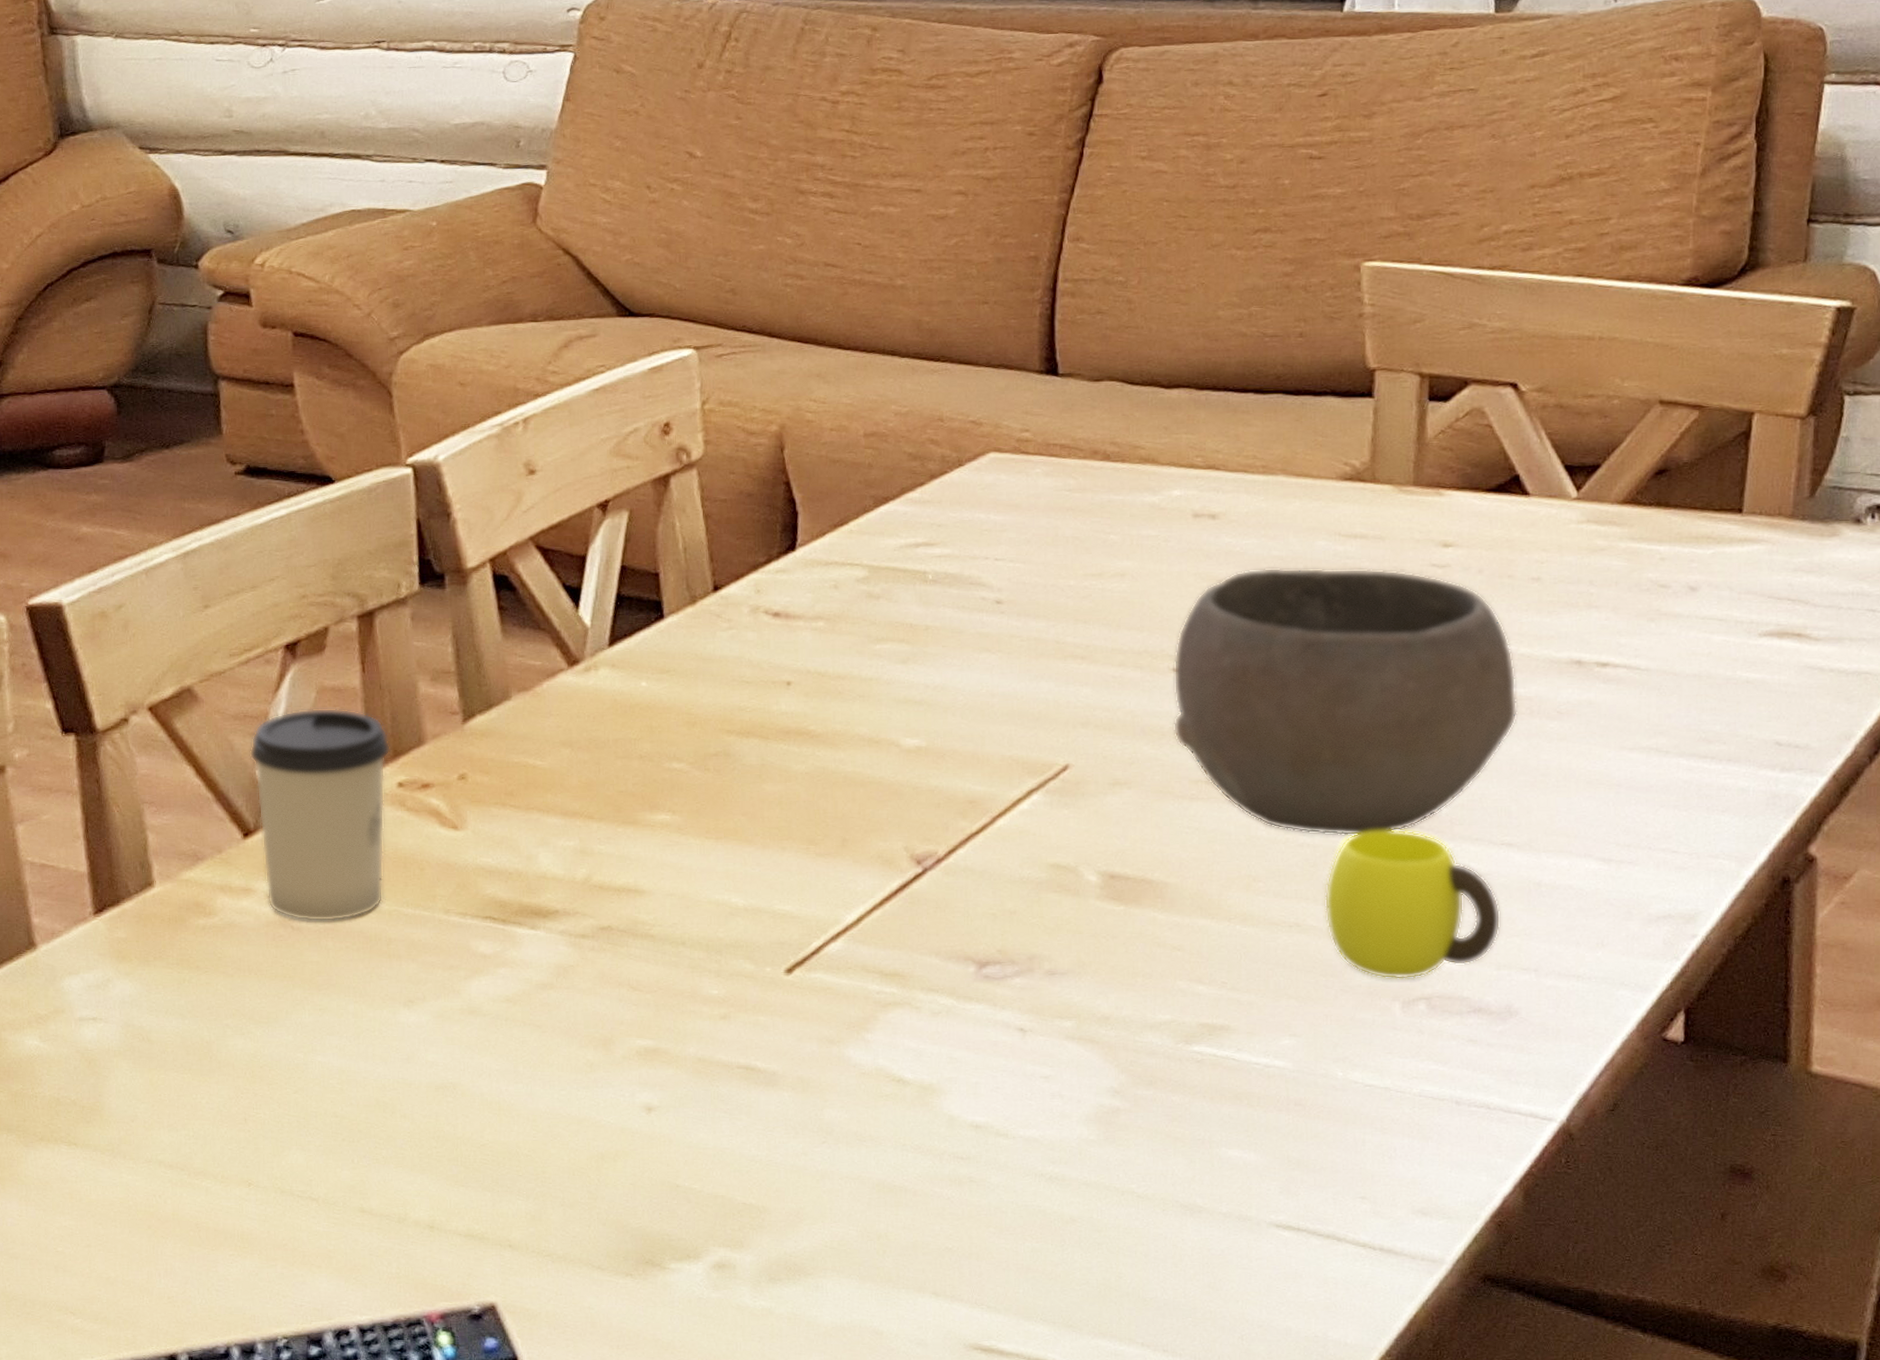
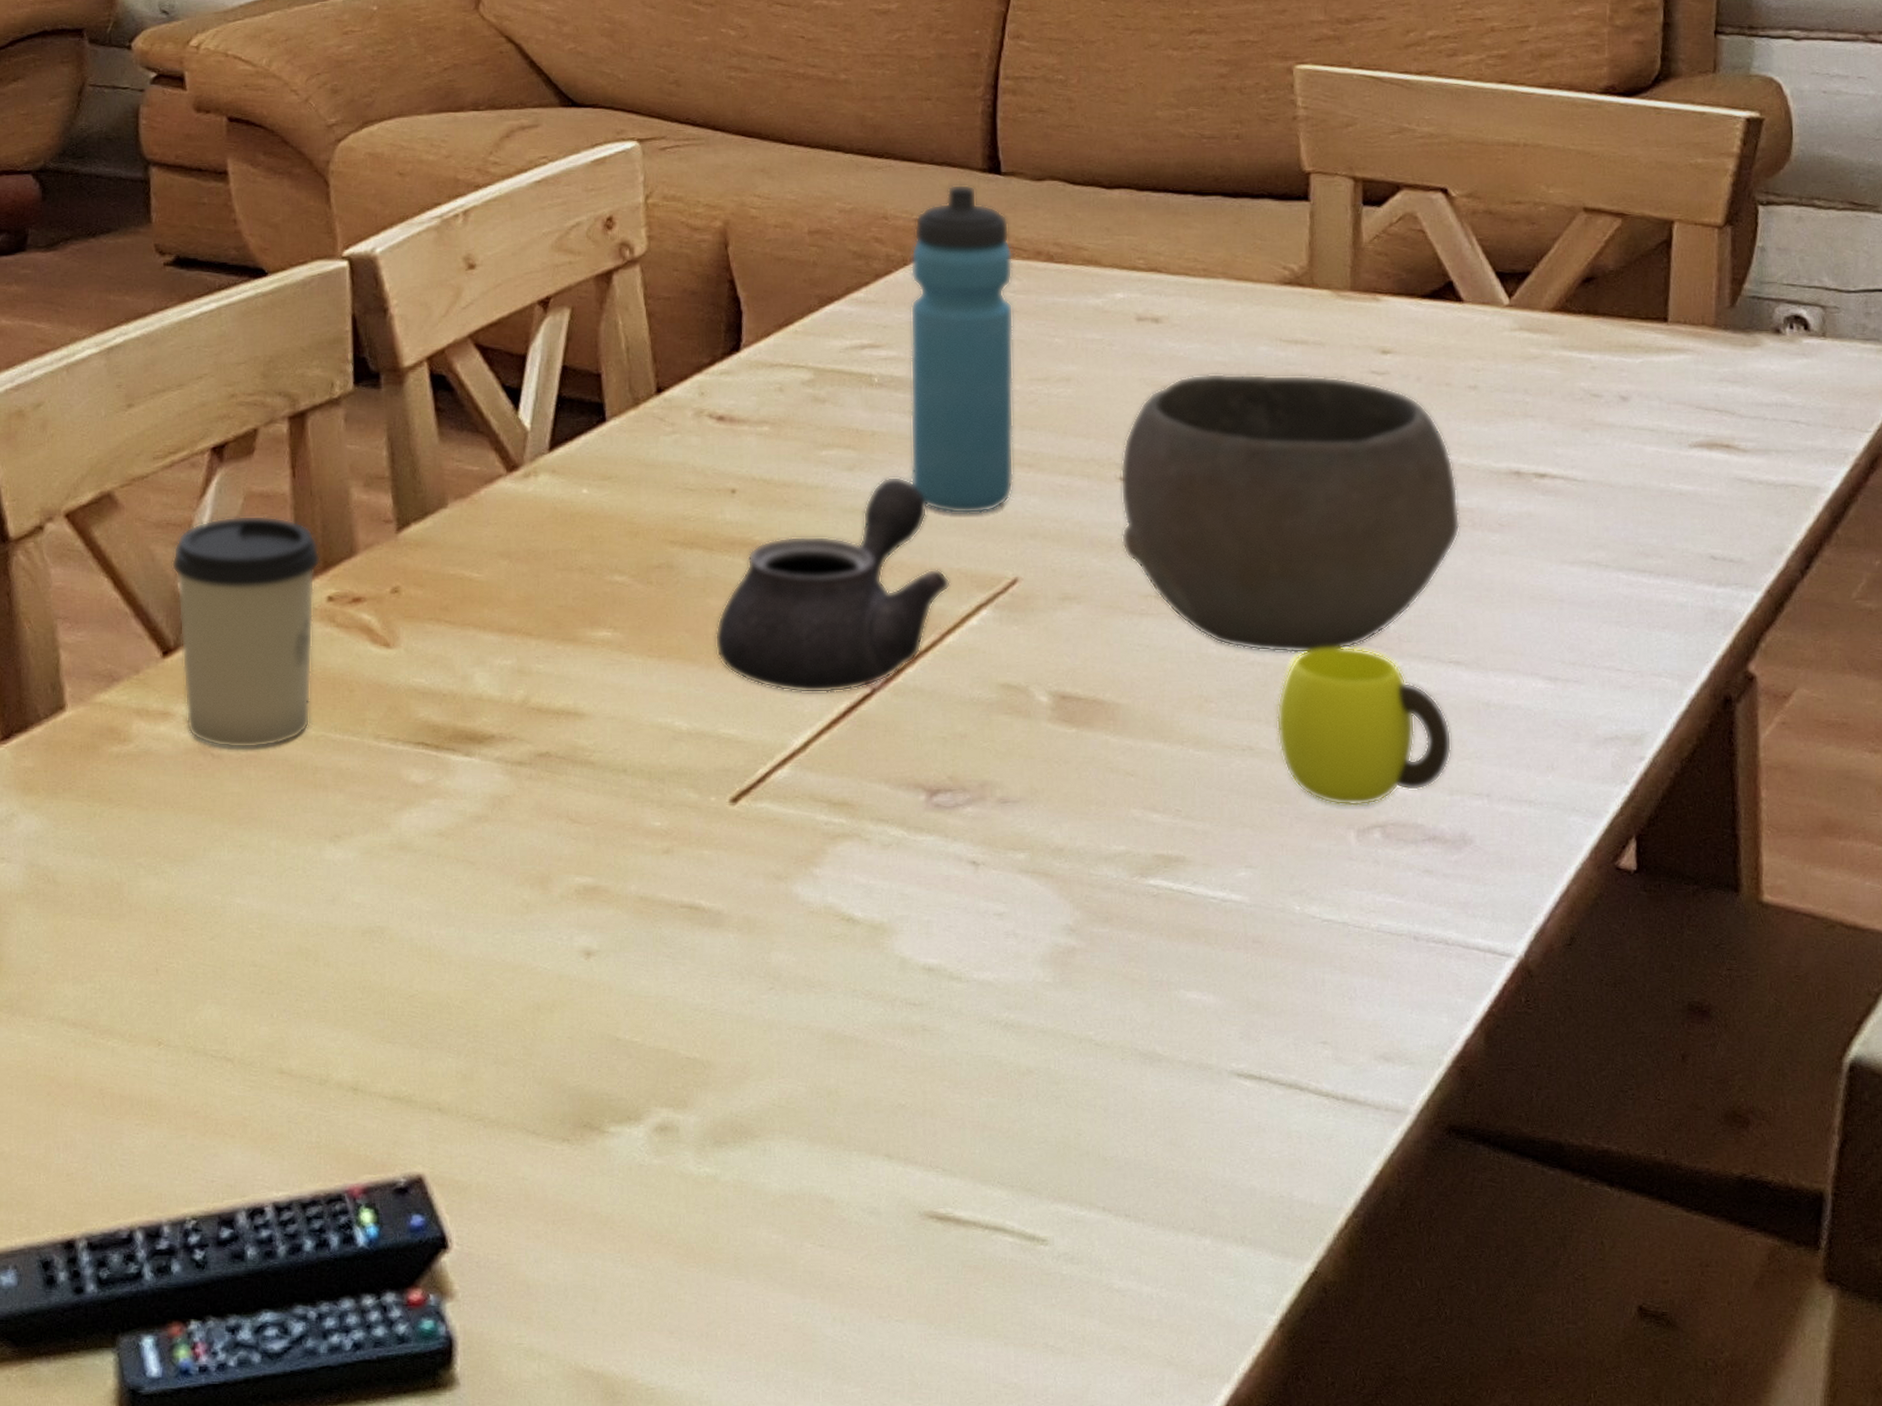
teapot: none [770,668,1002,873] -> present [715,476,950,694]
water bottle: none [962,386,1069,704] -> present [909,184,1014,514]

